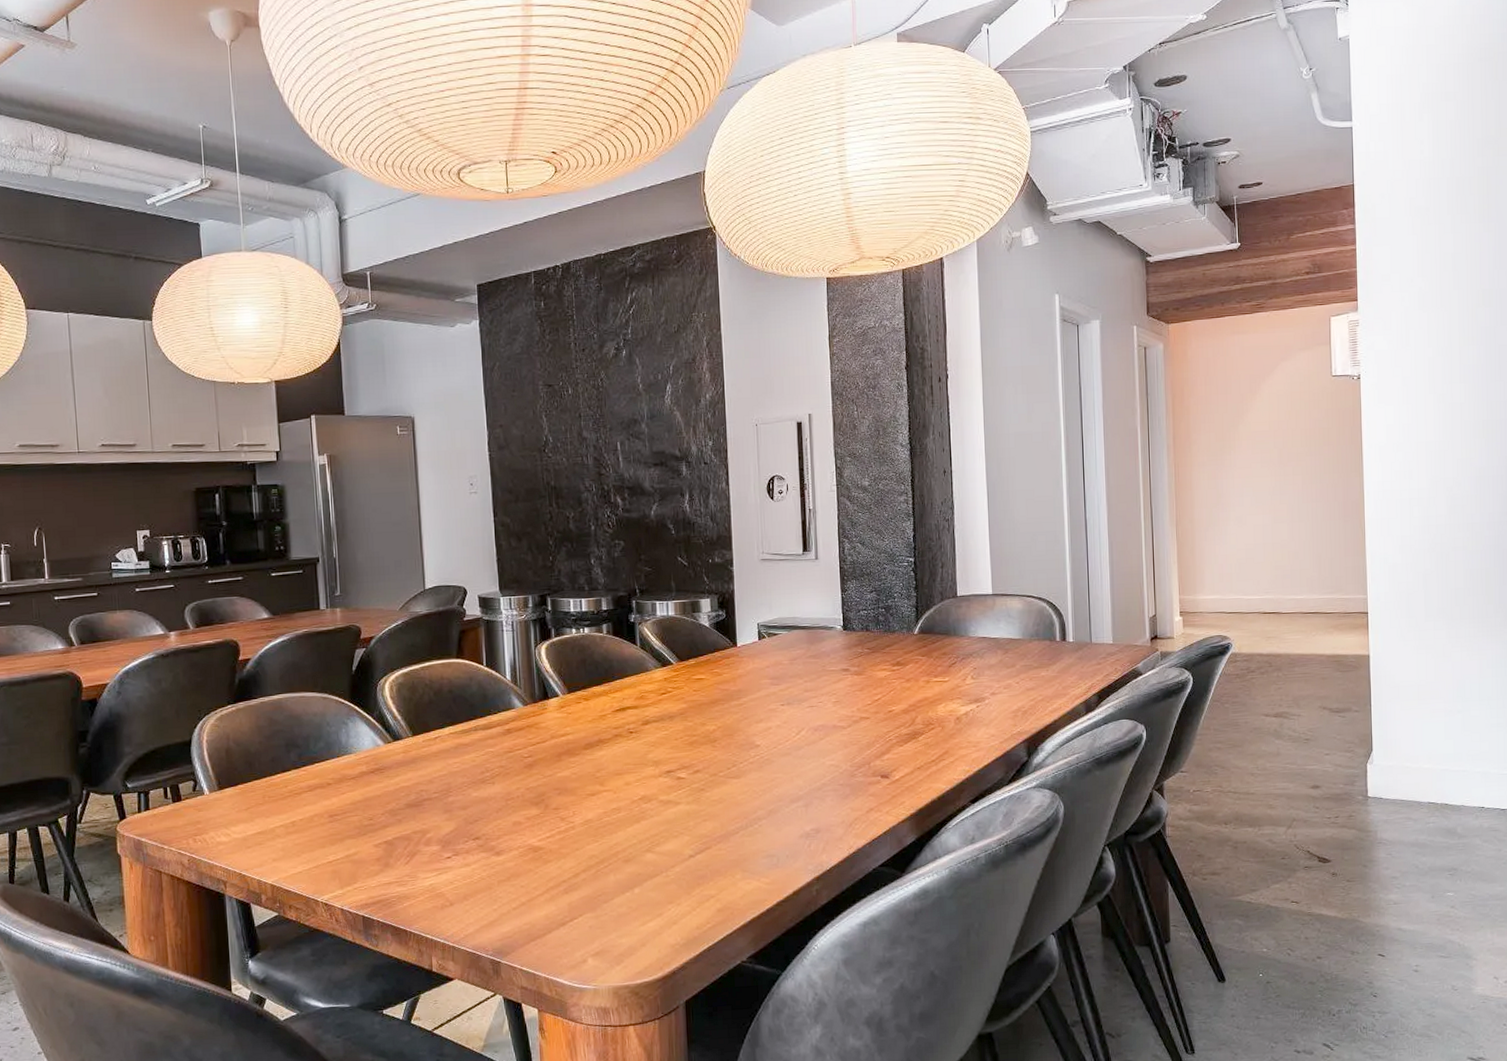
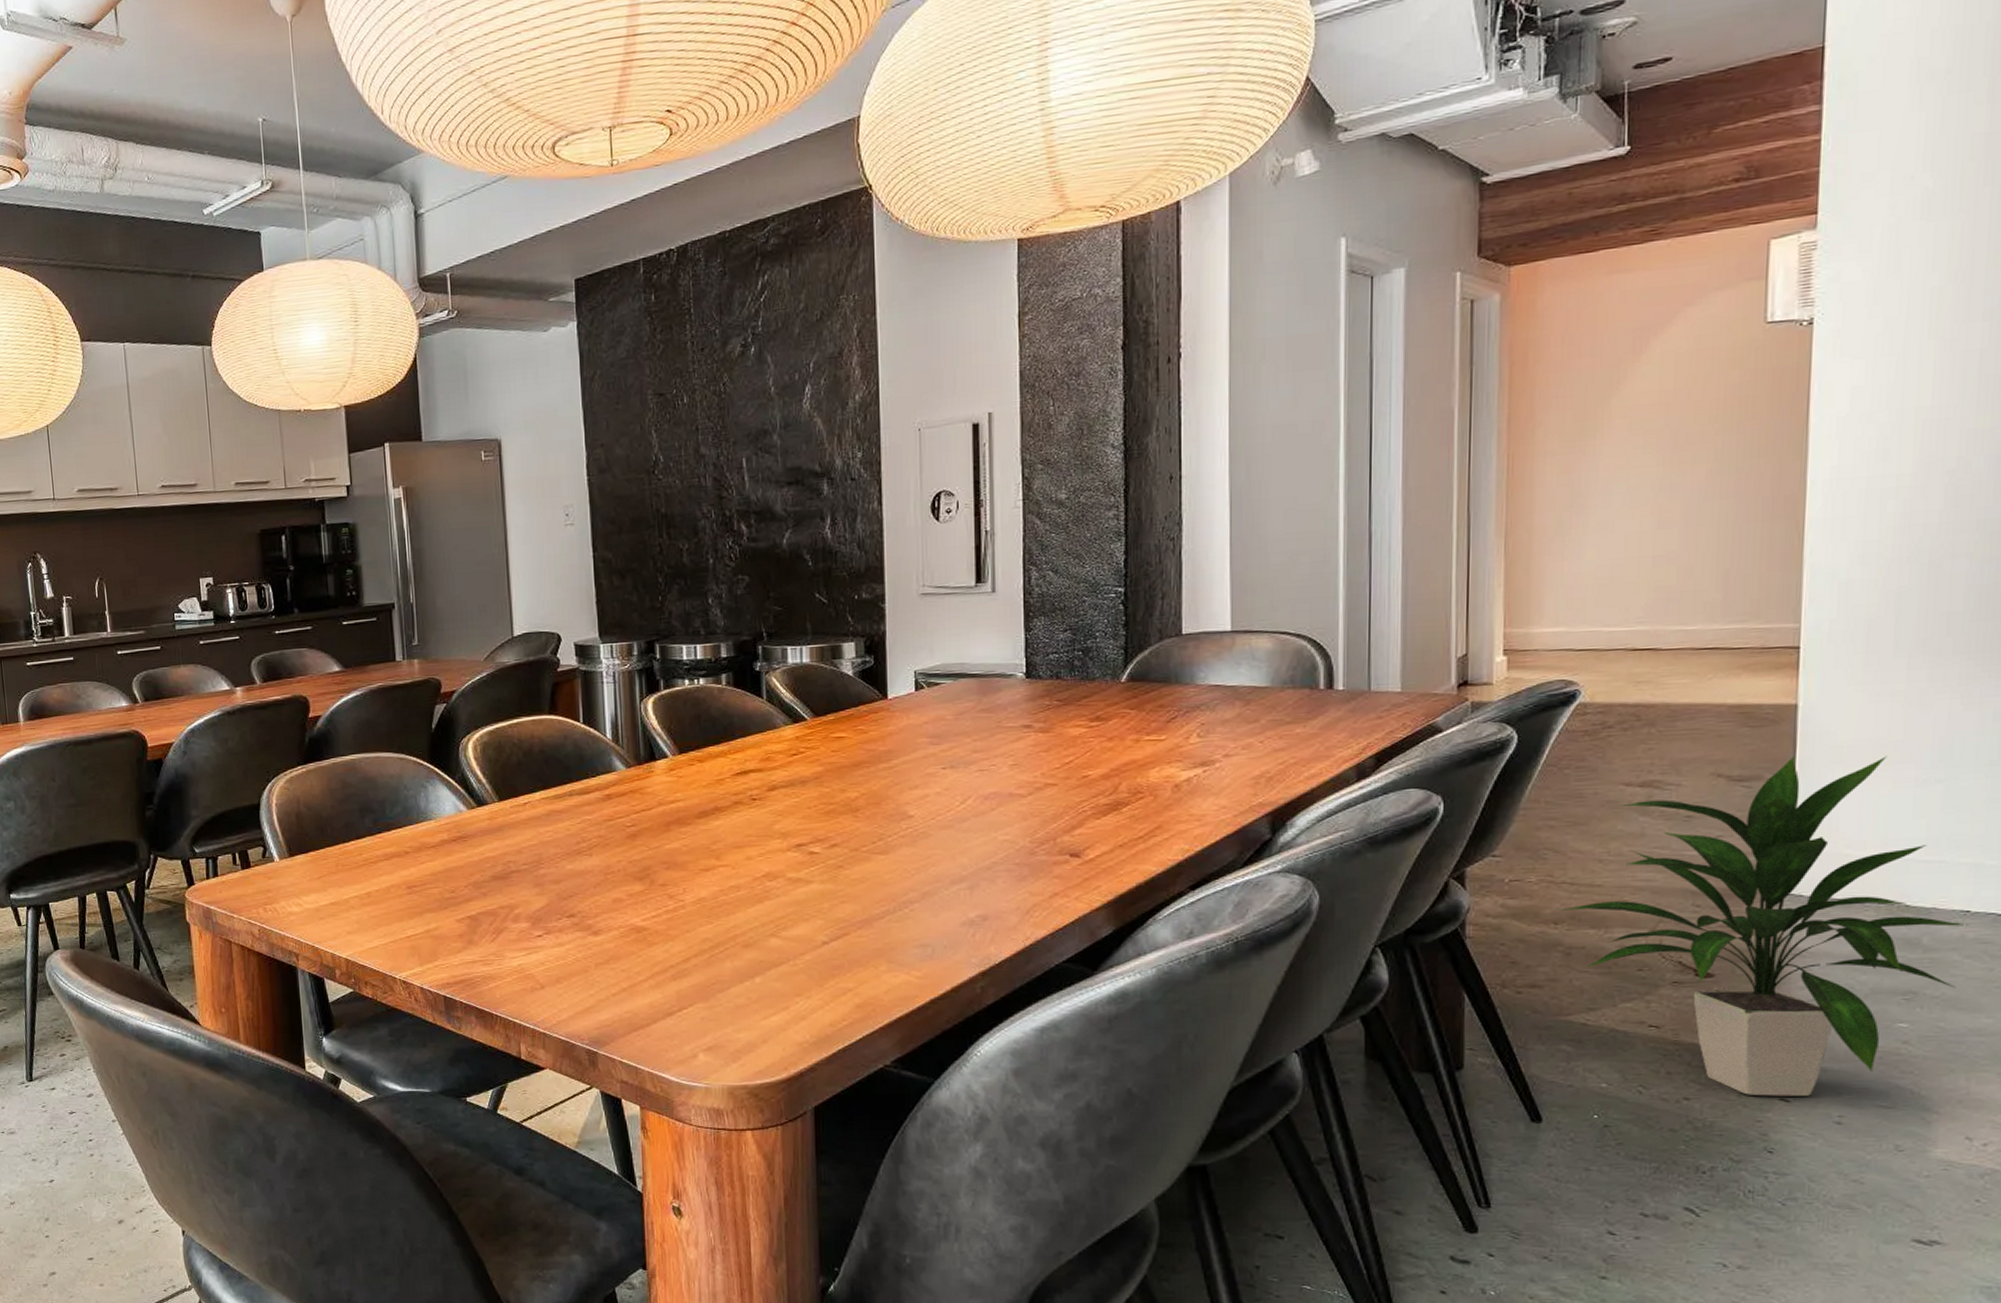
indoor plant: none [1226,693,1485,953] -> present [1556,756,1971,1096]

